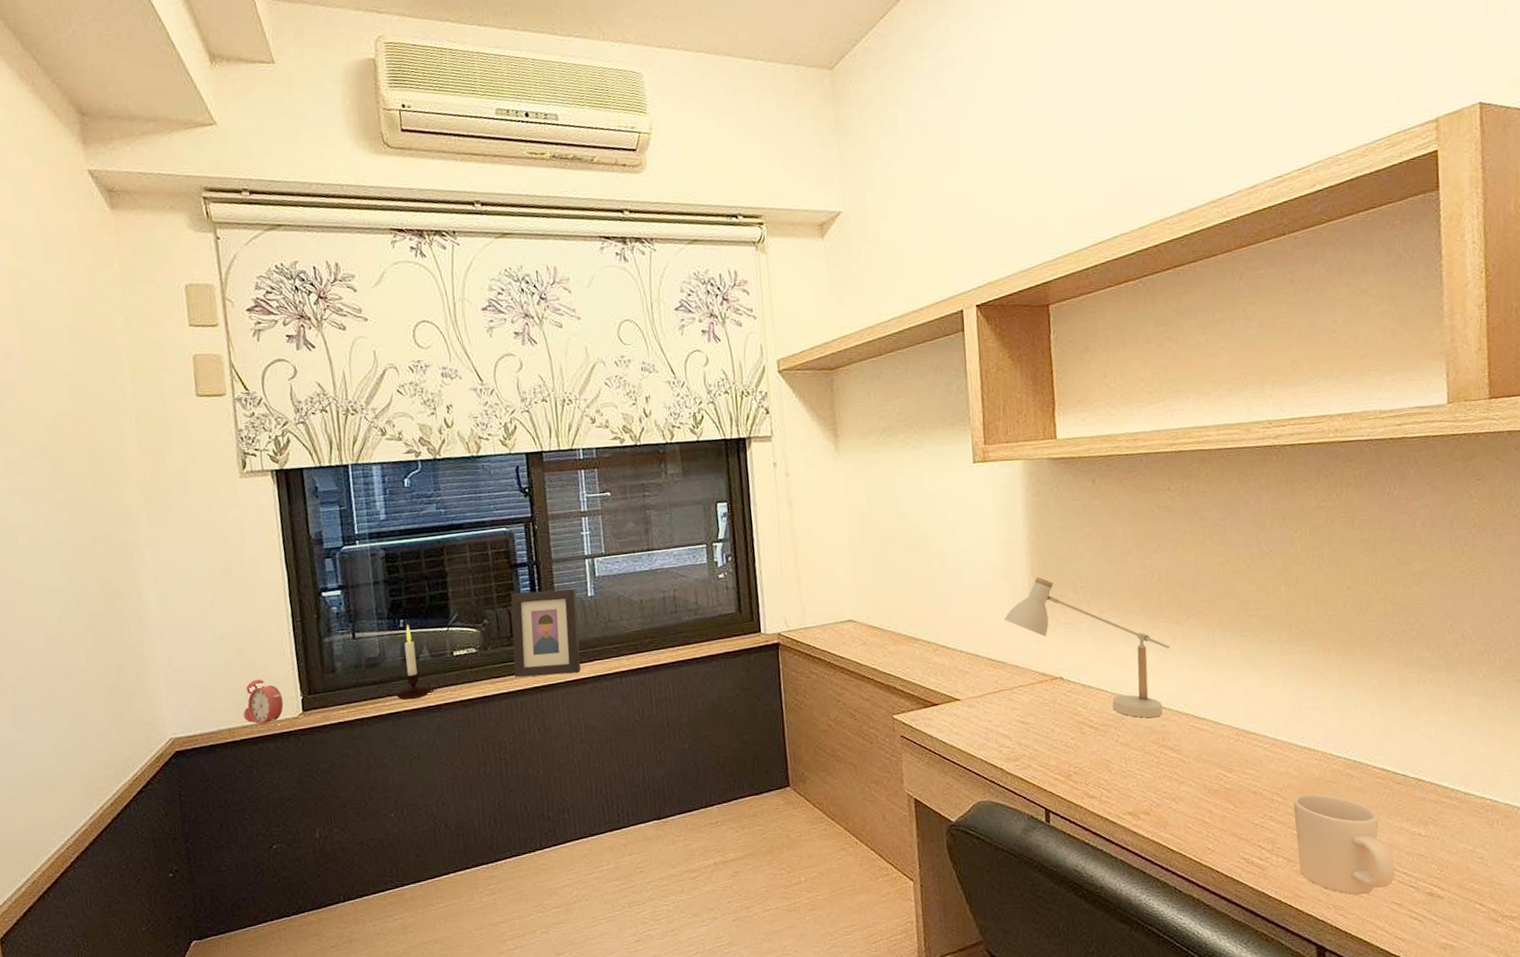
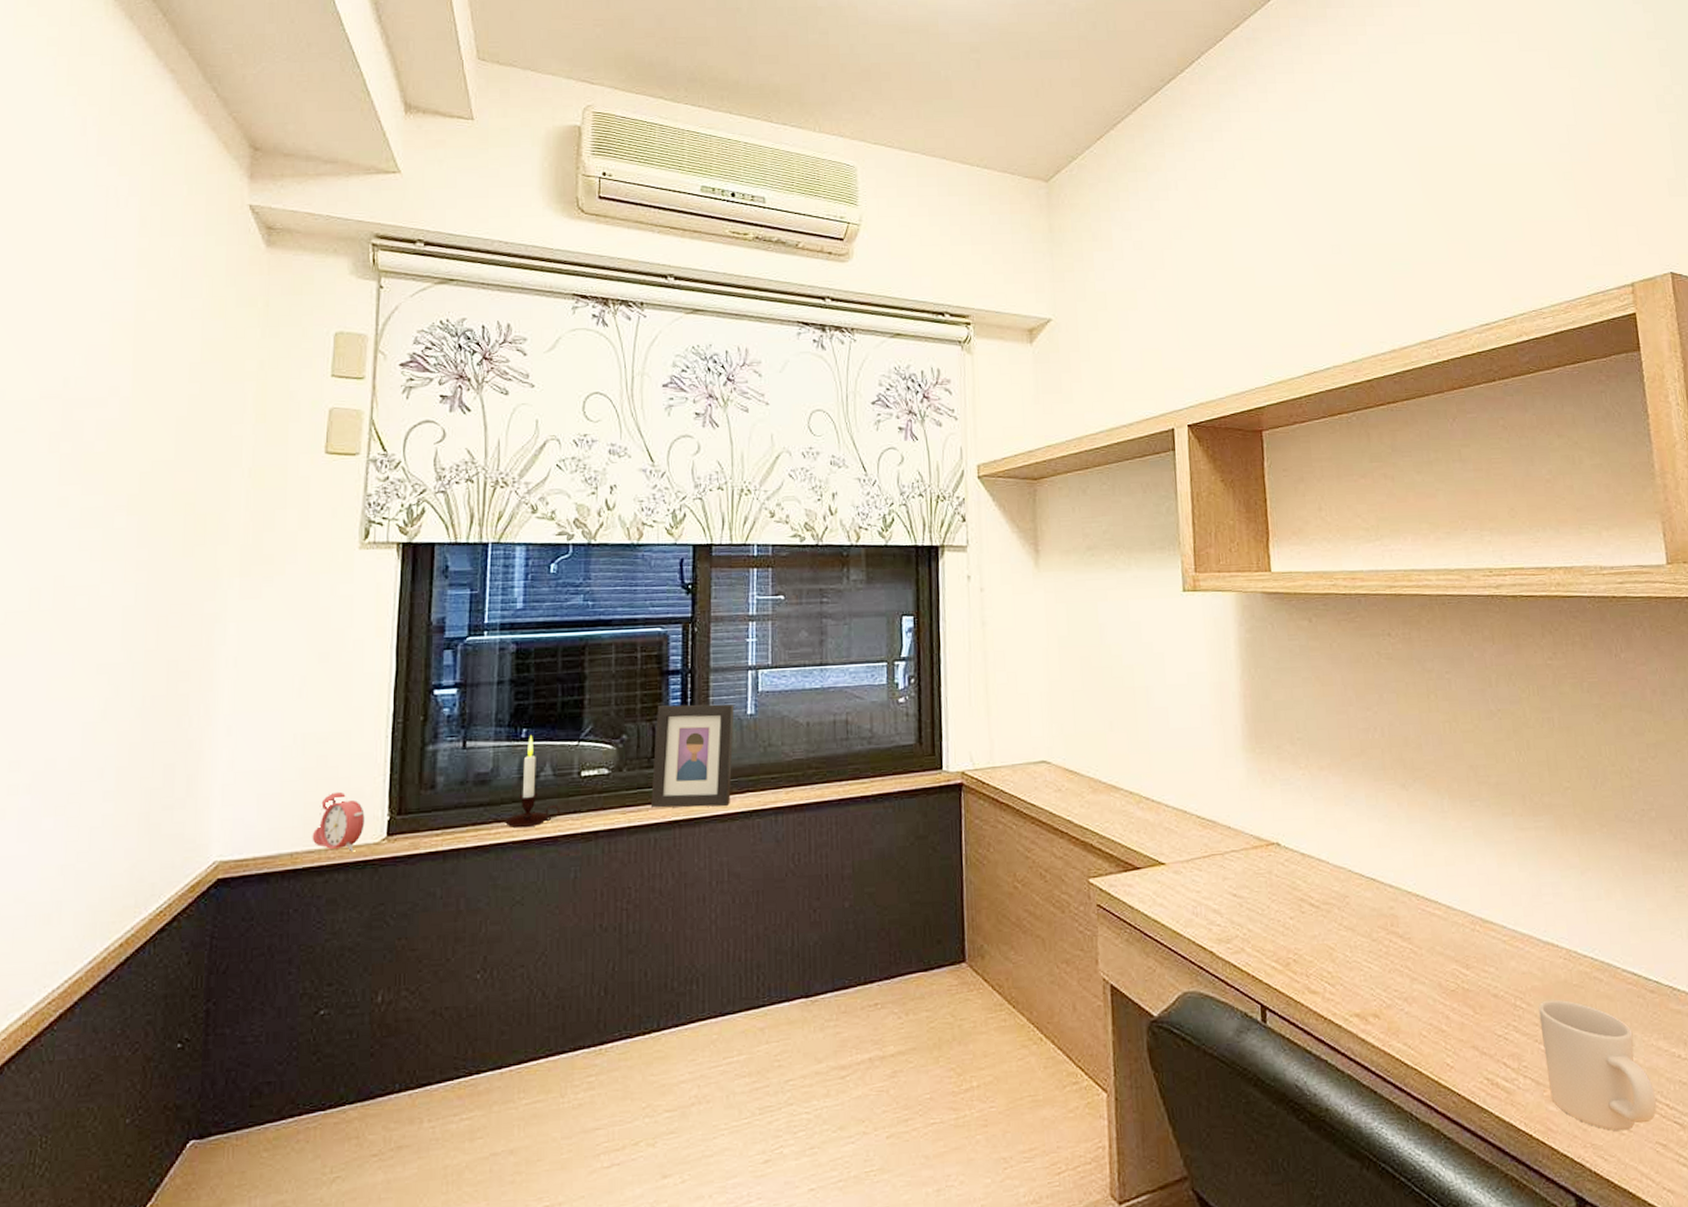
desk lamp: present [1004,577,1172,718] -> none [1215,723,1398,898]

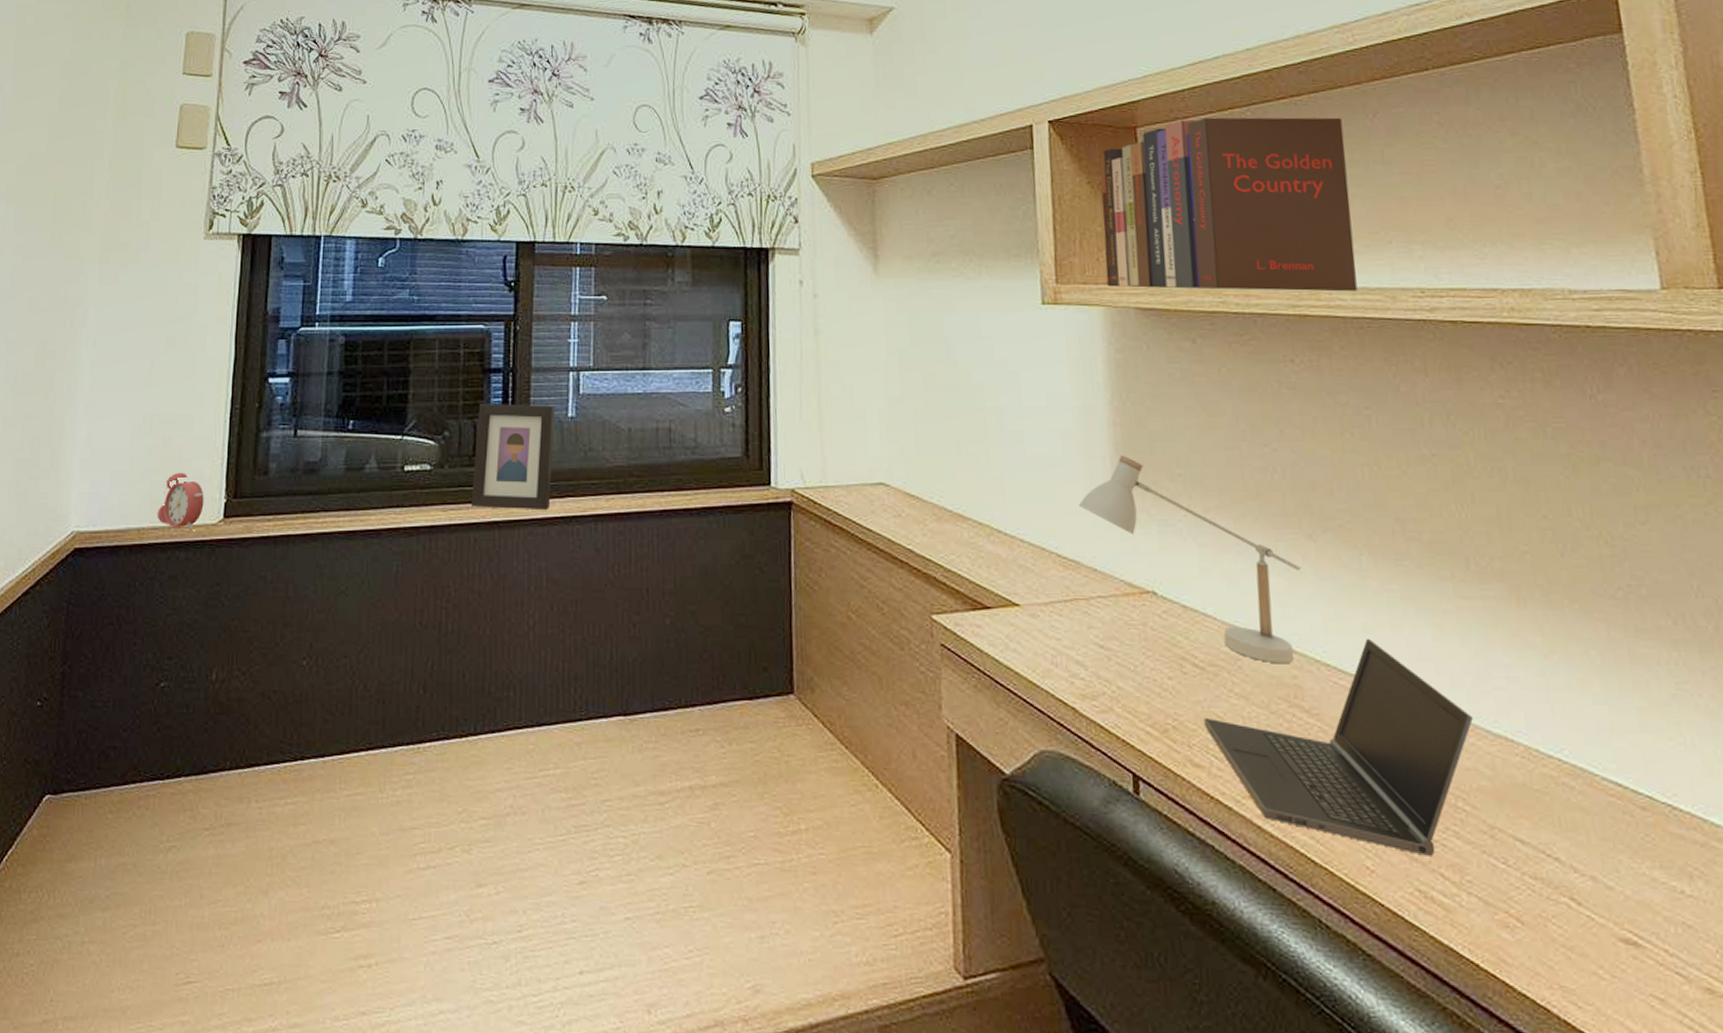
candle: present [505,734,559,829] -> none [332,426,383,519]
desk lamp: none [1215,723,1398,898] -> present [1079,455,1303,664]
books: none [1232,421,1441,575] -> present [1100,117,1358,292]
laptop computer: none [1319,870,1528,1049] -> present [1204,639,1473,856]
mug: present [1538,999,1657,1132] -> none [1486,804,1651,975]

